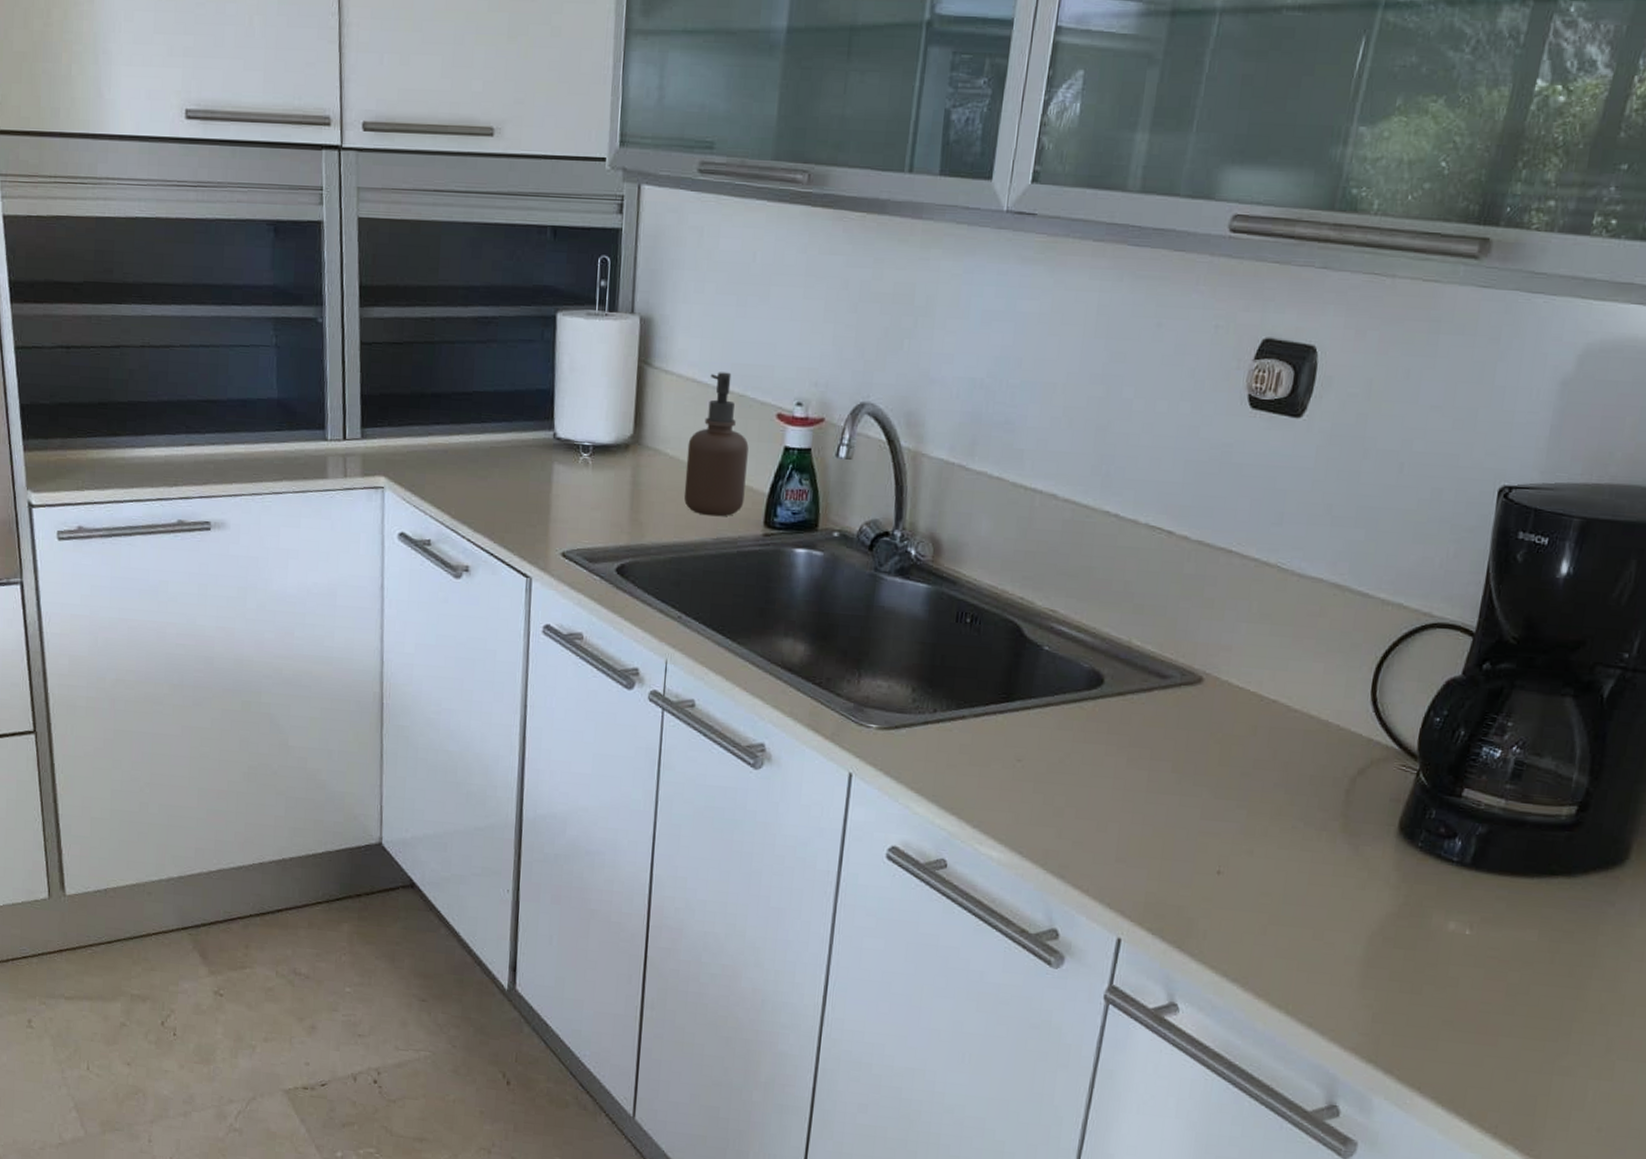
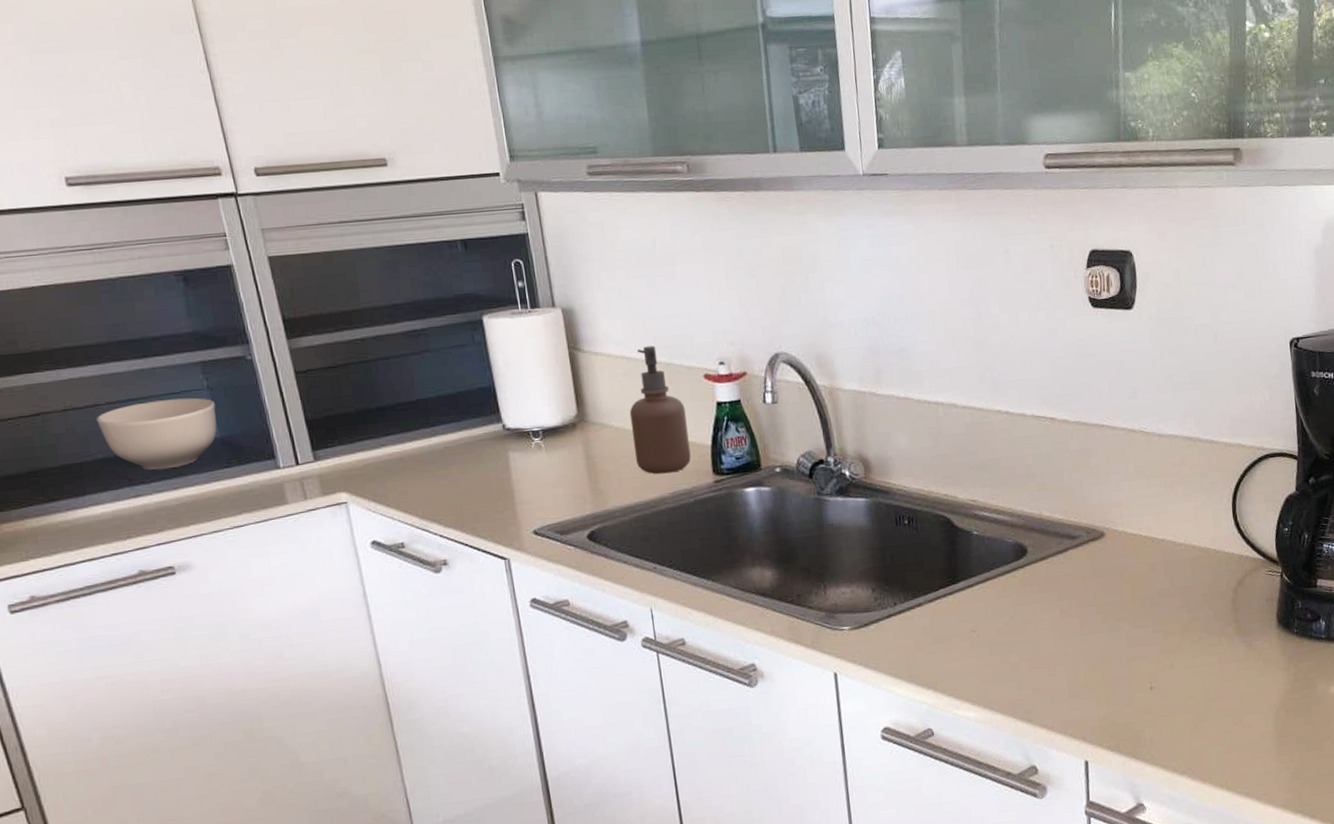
bowl: none [168,350,279,422] -> present [95,397,217,470]

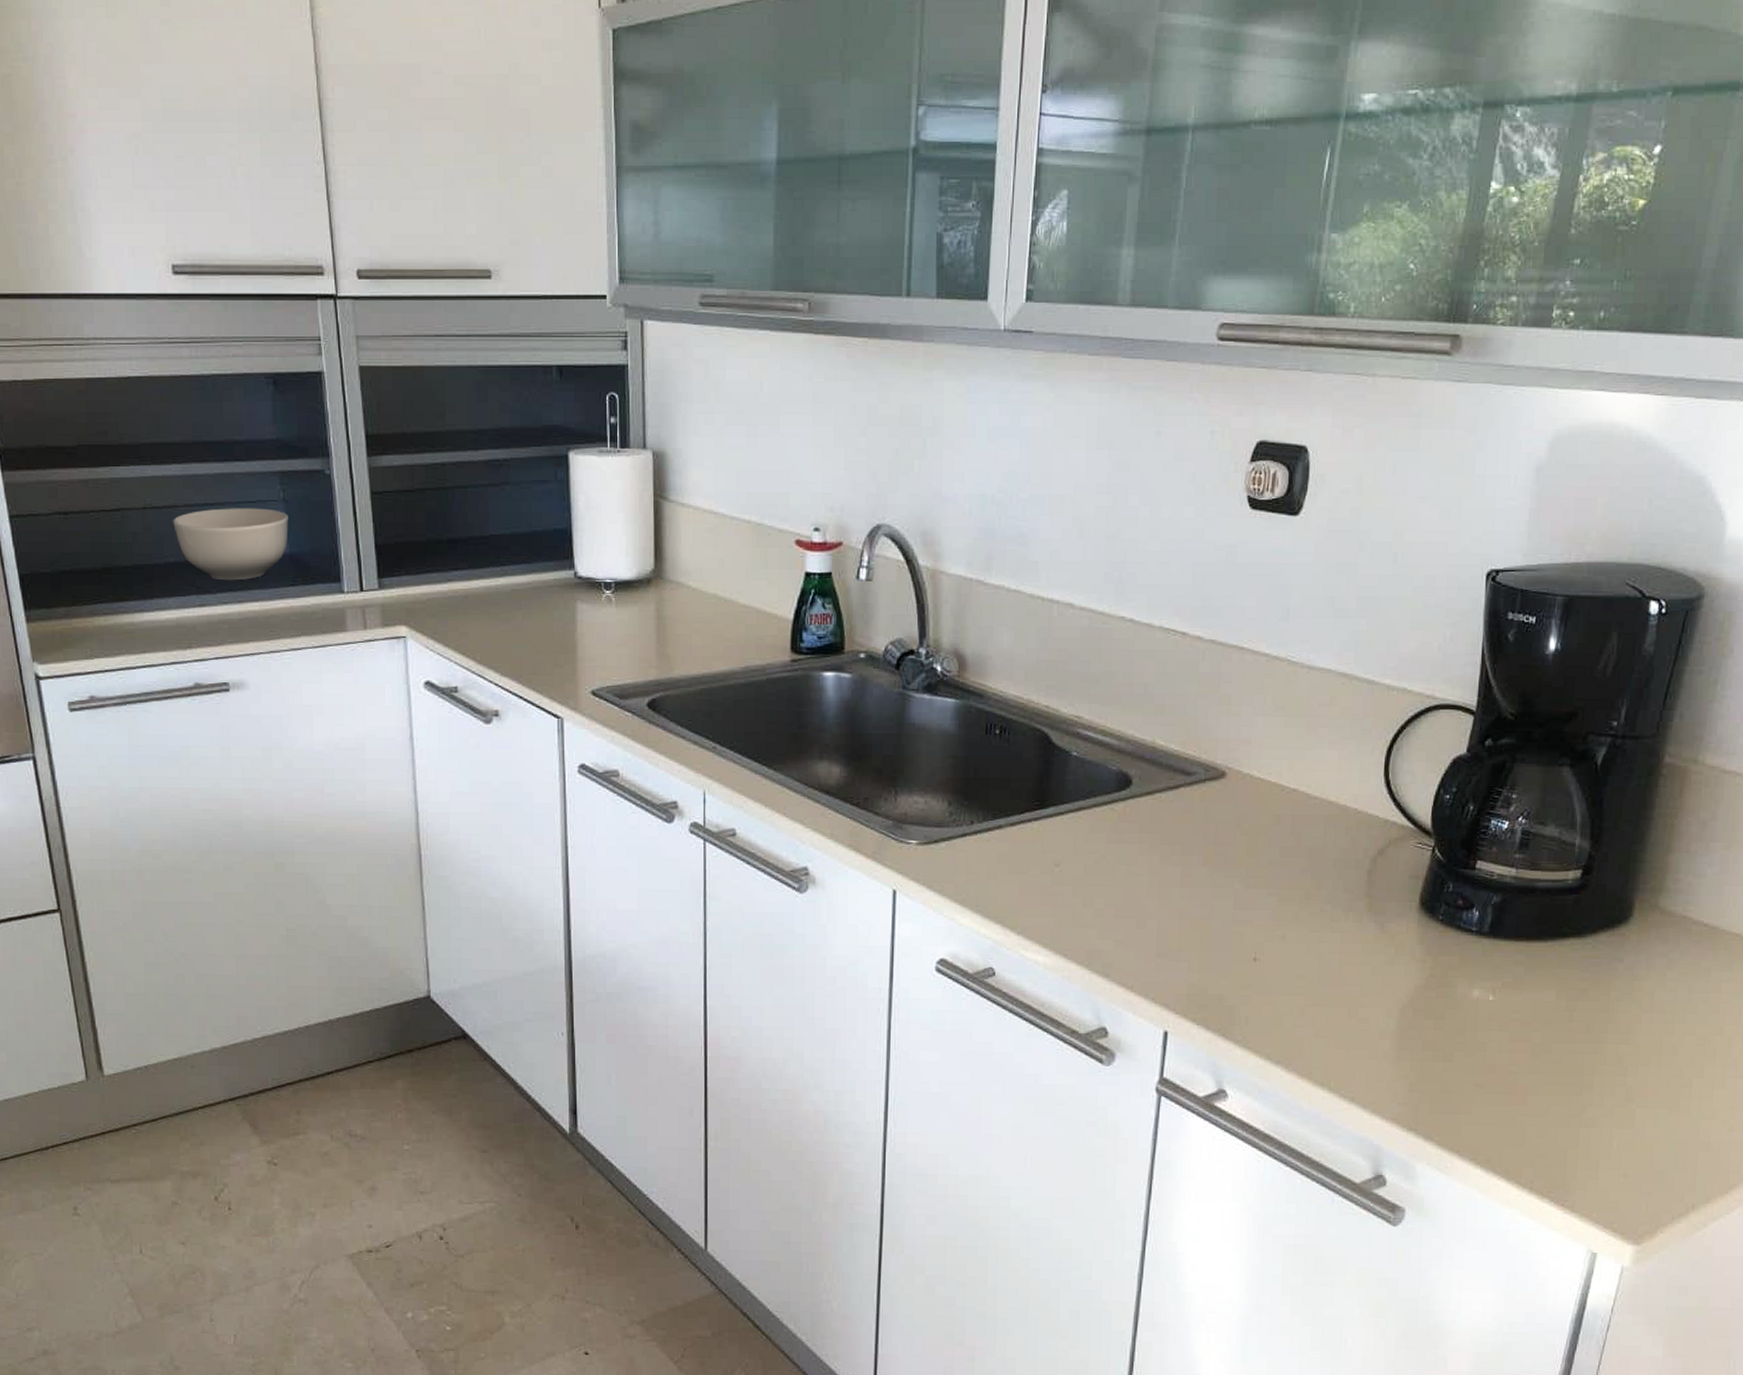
soap dispenser: present [629,345,691,474] -> none [709,502,770,645]

